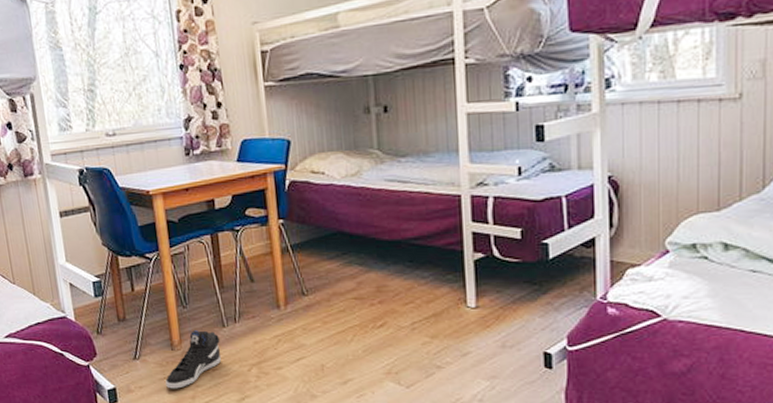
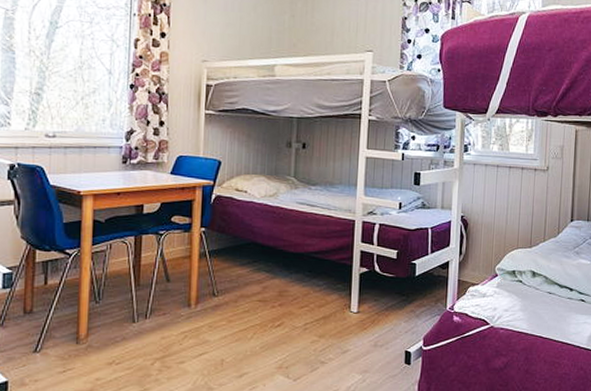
sneaker: present [165,330,222,389] -> none [64,325,128,382]

